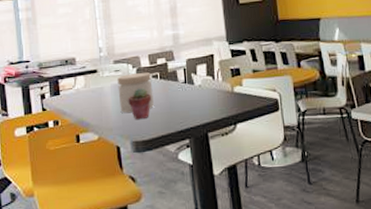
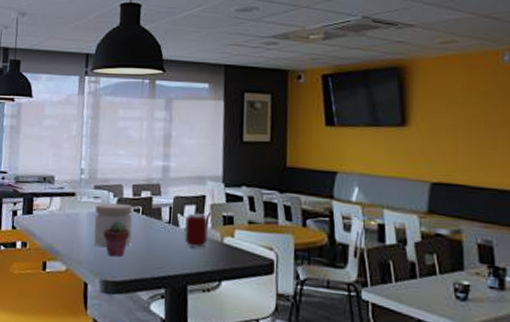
can: none [198,69,221,101] -> present [184,212,209,249]

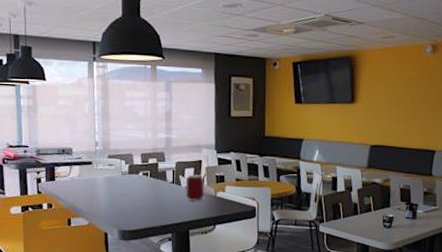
jar: present [94,203,133,248] -> none [110,168,143,205]
potted succulent: present [103,220,130,257] -> none [119,183,141,212]

